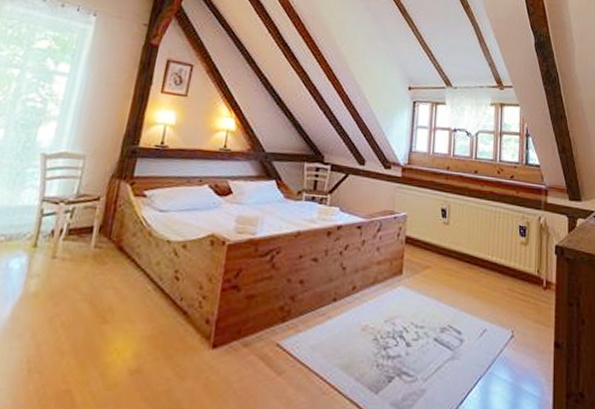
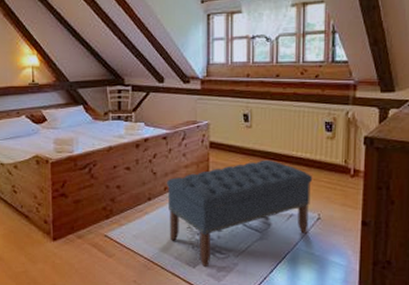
bench: none [353,262,507,394] -> present [166,159,313,268]

